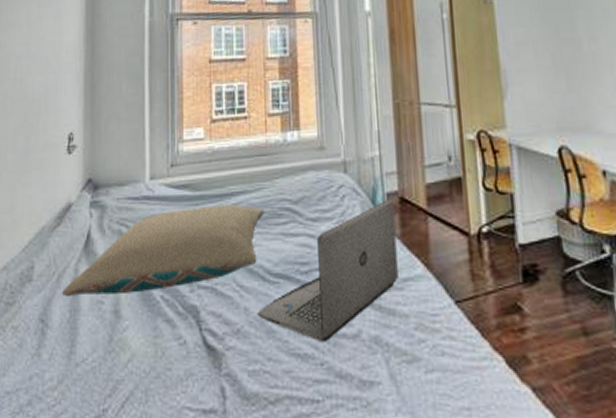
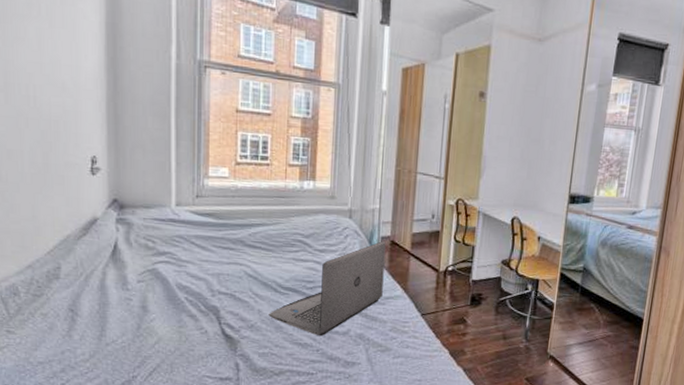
pillow: present [62,204,265,296] -> none [91,232,280,295]

